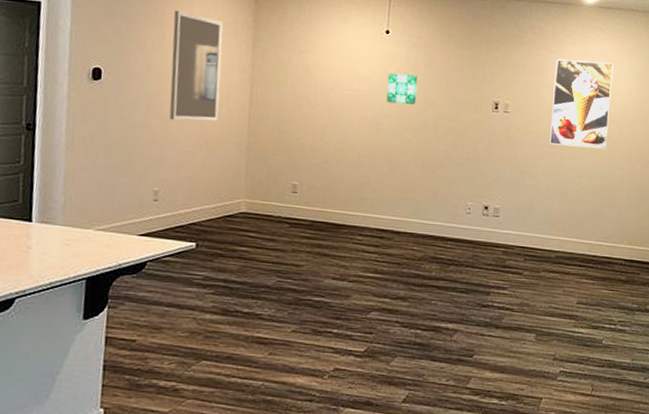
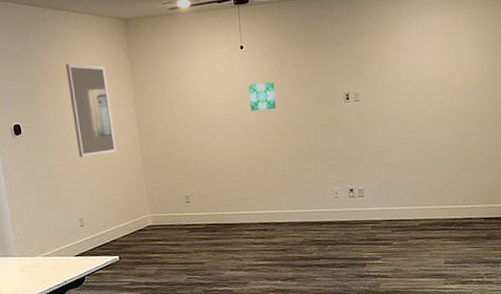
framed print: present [550,58,614,149] -> none [396,36,454,123]

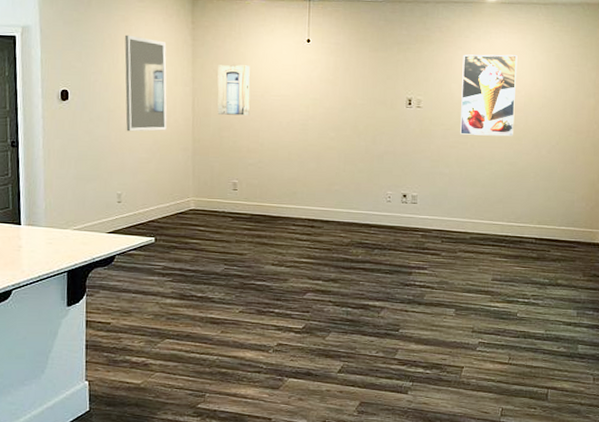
wall art: none [157,79,193,131] -> present [217,64,250,116]
wall art: present [249,81,276,111] -> none [311,78,338,106]
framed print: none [396,36,454,123] -> present [460,54,518,137]

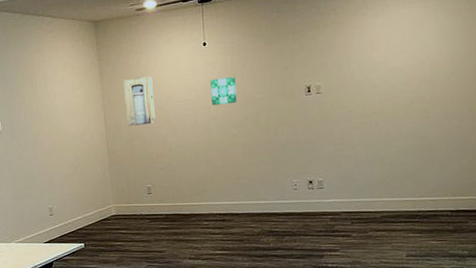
home mirror: present [124,34,167,132] -> none [40,64,84,152]
wall art: none [311,78,338,106] -> present [211,76,237,106]
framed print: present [460,54,518,137] -> none [361,25,421,115]

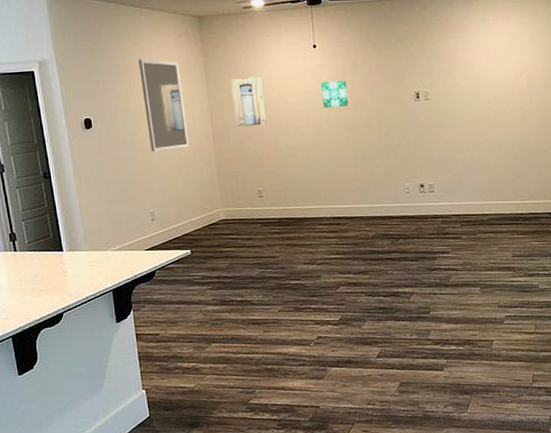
home mirror: none [40,64,84,152] -> present [138,58,189,152]

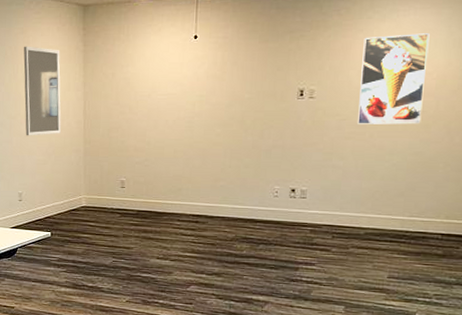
wall art: present [231,76,266,127] -> none [106,66,138,116]
wall art: present [321,79,349,108] -> none [197,73,225,102]
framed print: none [464,39,520,121] -> present [358,33,430,125]

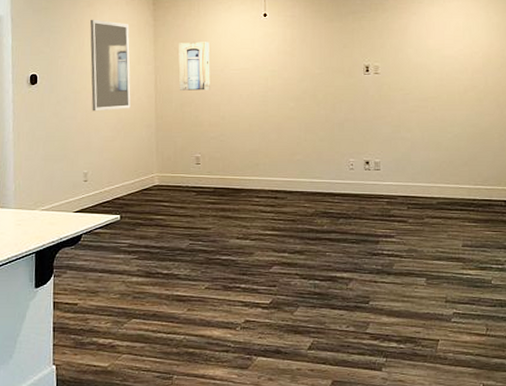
wall art: none [106,66,138,116] -> present [178,42,210,91]
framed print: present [358,33,430,125] -> none [417,17,474,98]

